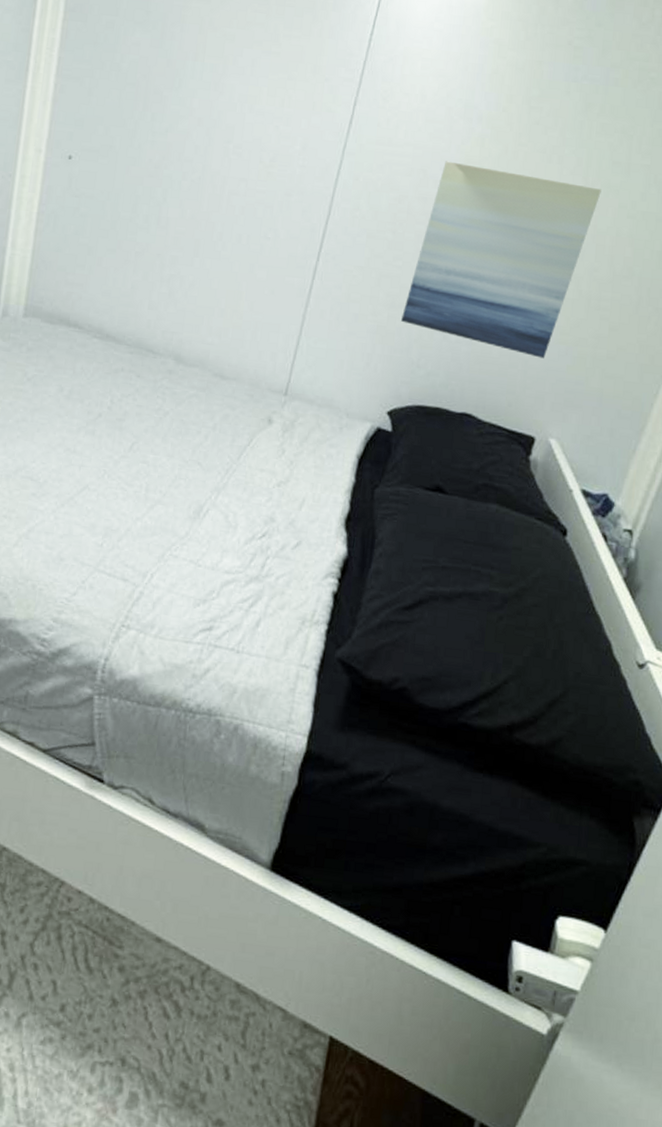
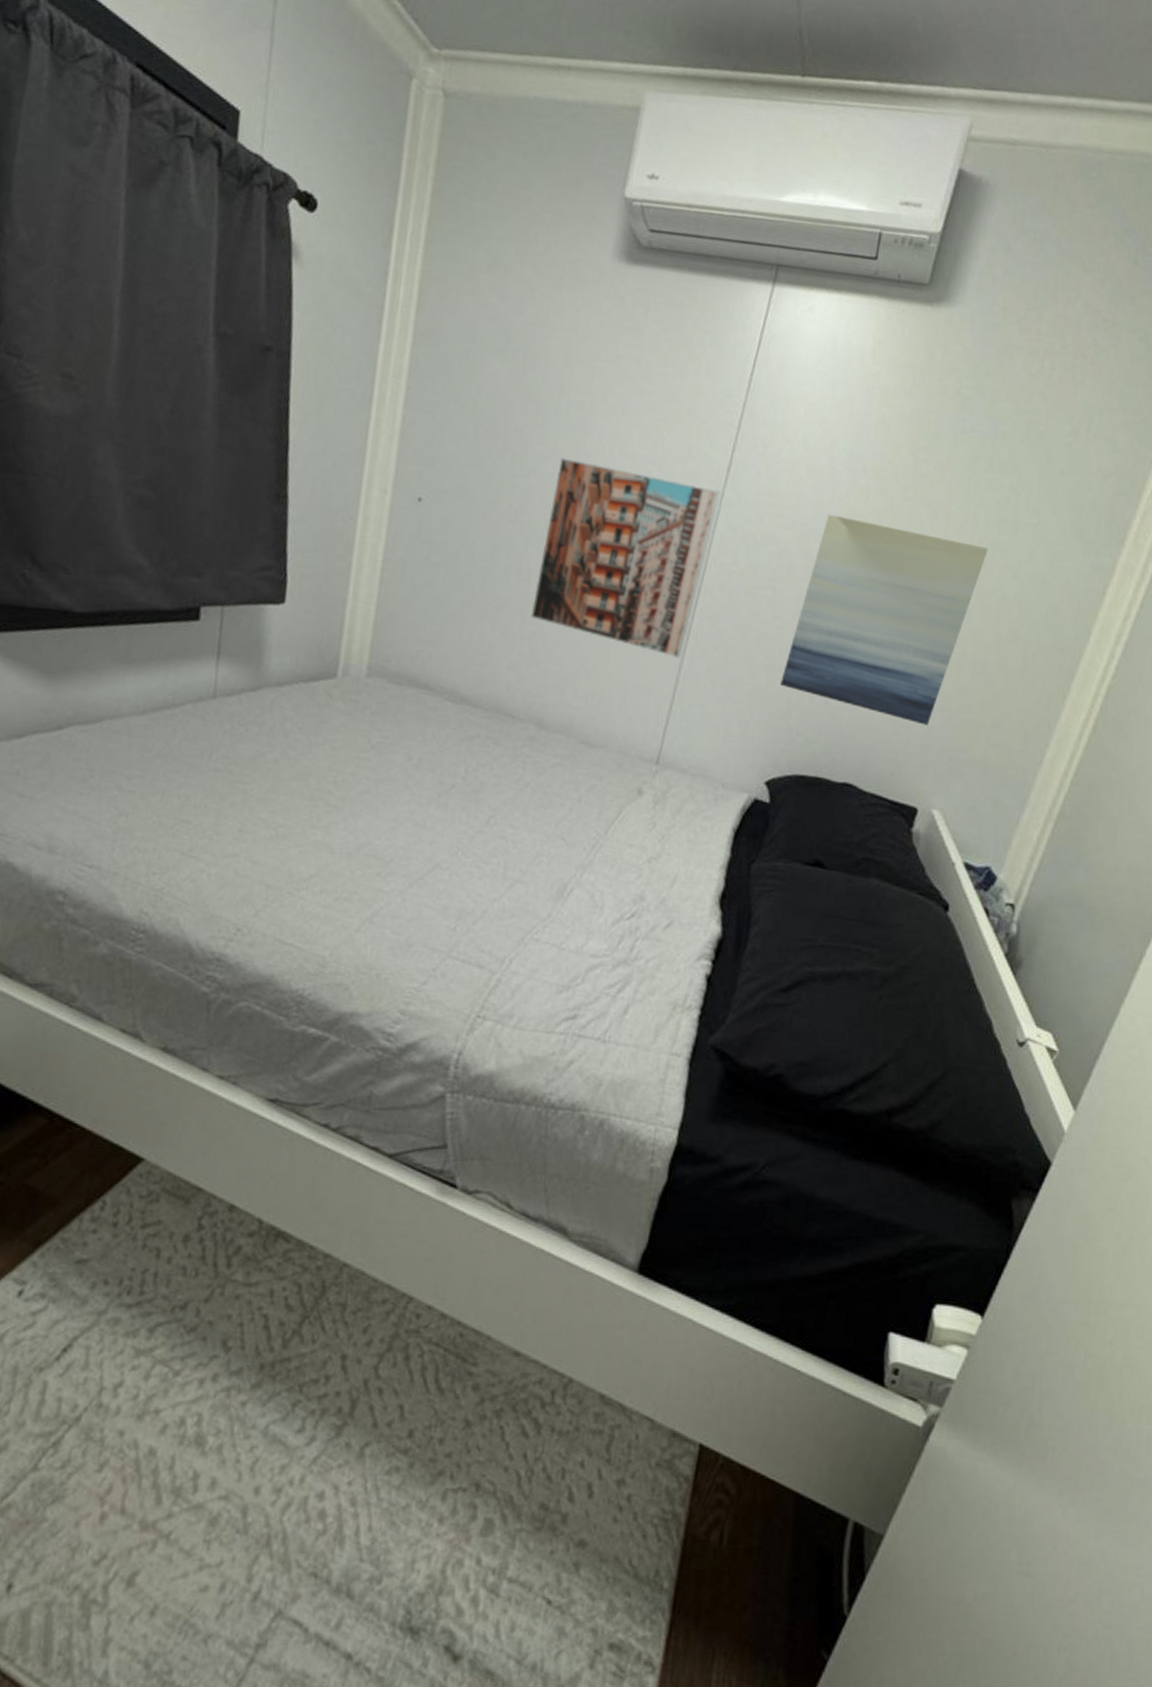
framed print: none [169,115,343,297] -> present [530,456,721,658]

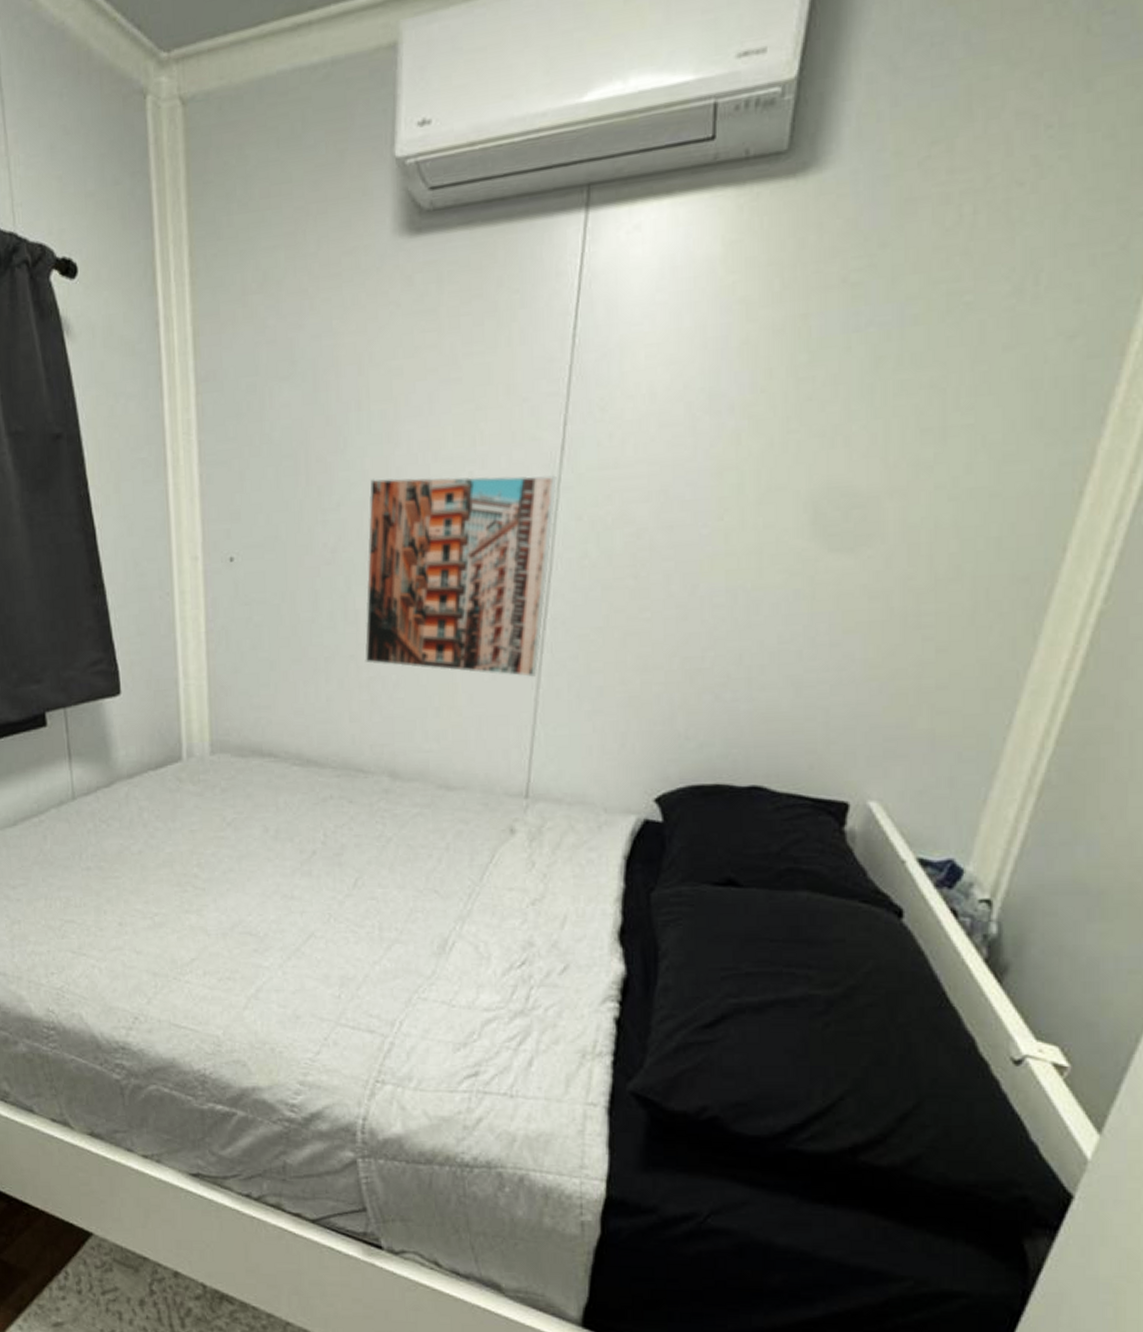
wall art: present [780,514,988,726] -> none [658,469,908,704]

